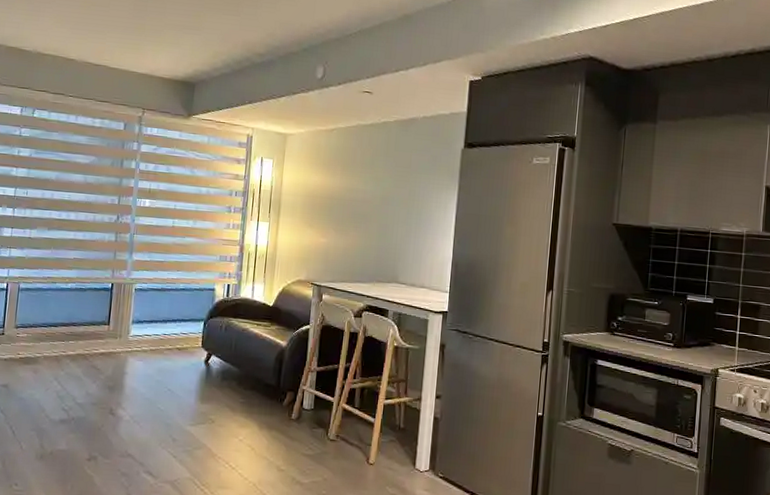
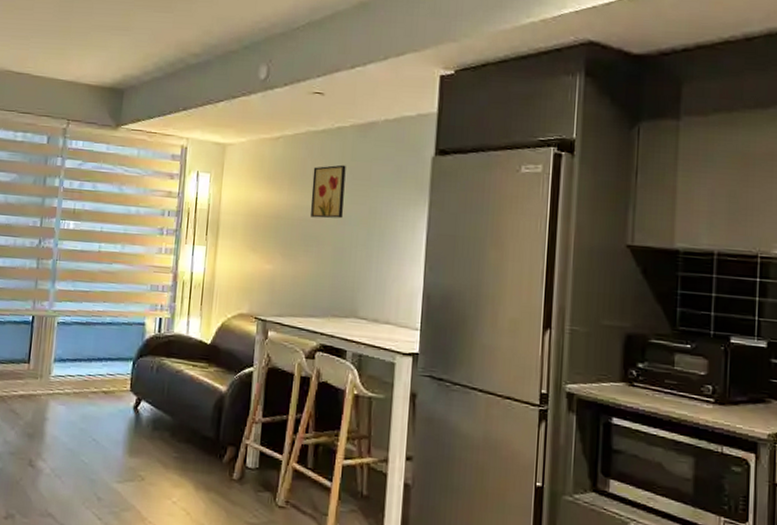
wall art: none [359,154,390,200] -> present [310,164,346,219]

